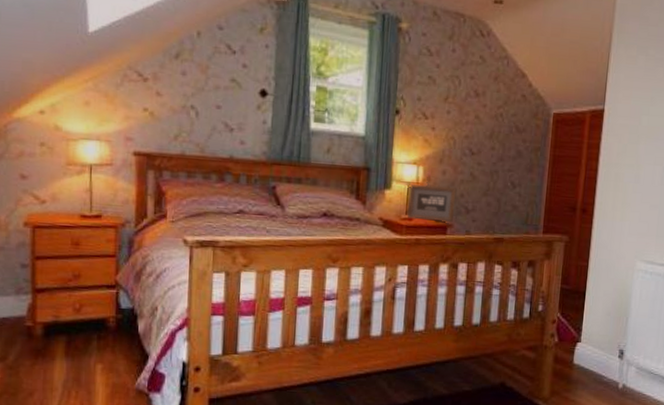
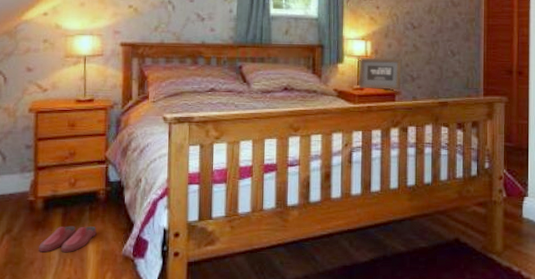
slippers: none [39,355,106,385] -> present [39,226,97,253]

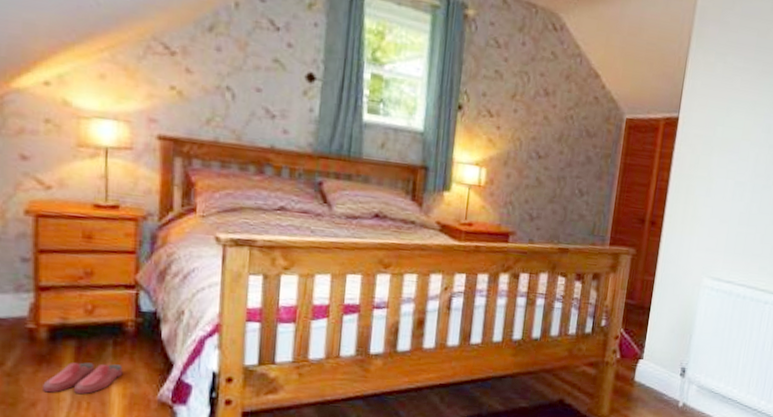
picture frame: present [359,58,402,90] -> none [467,187,521,230]

